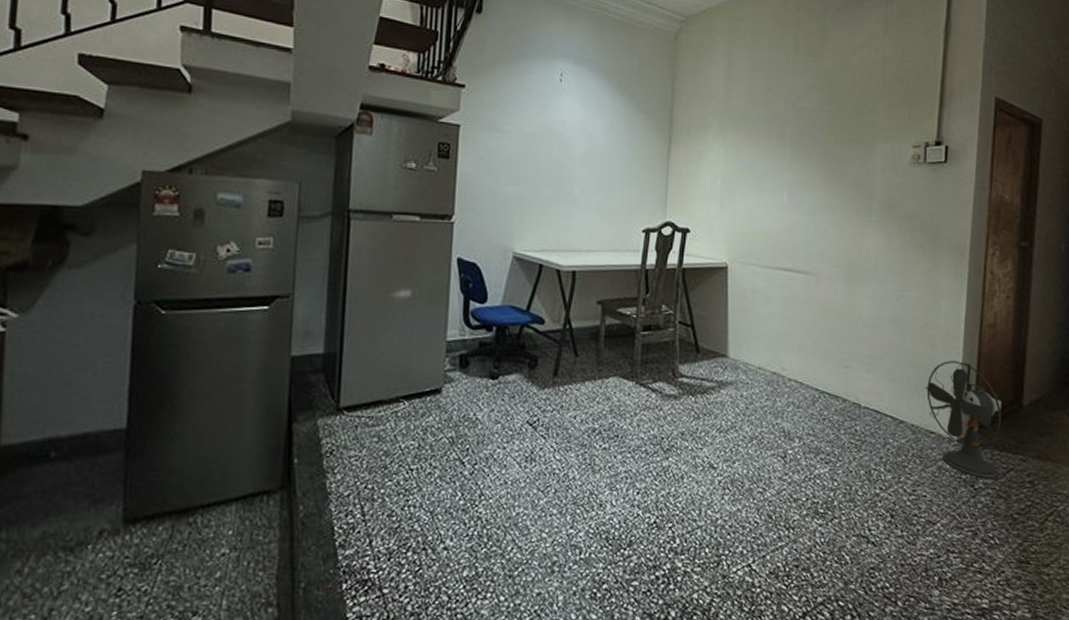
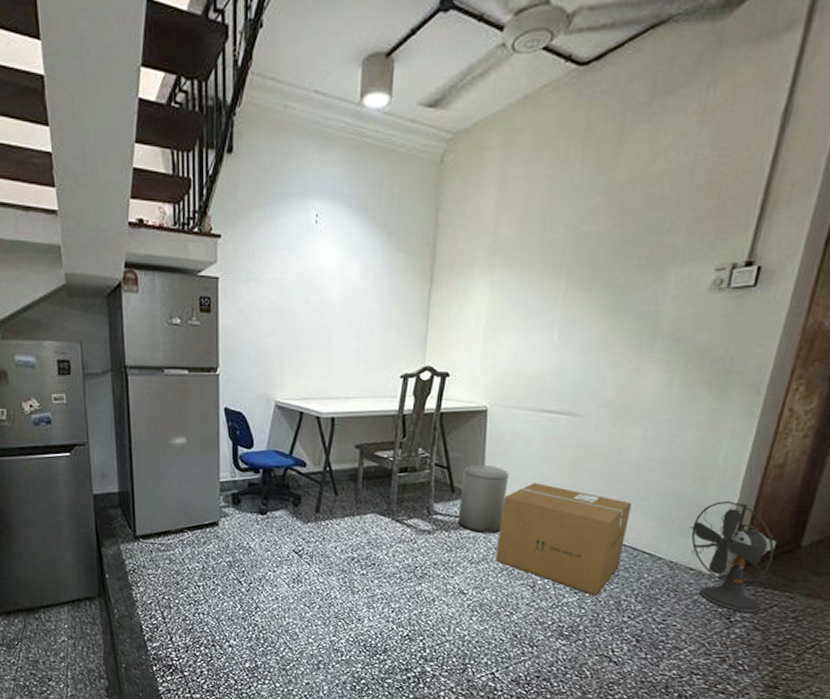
pedal bin: none [704,322,753,399] -> present [457,464,510,535]
box: none [744,342,869,466] -> present [495,483,632,596]

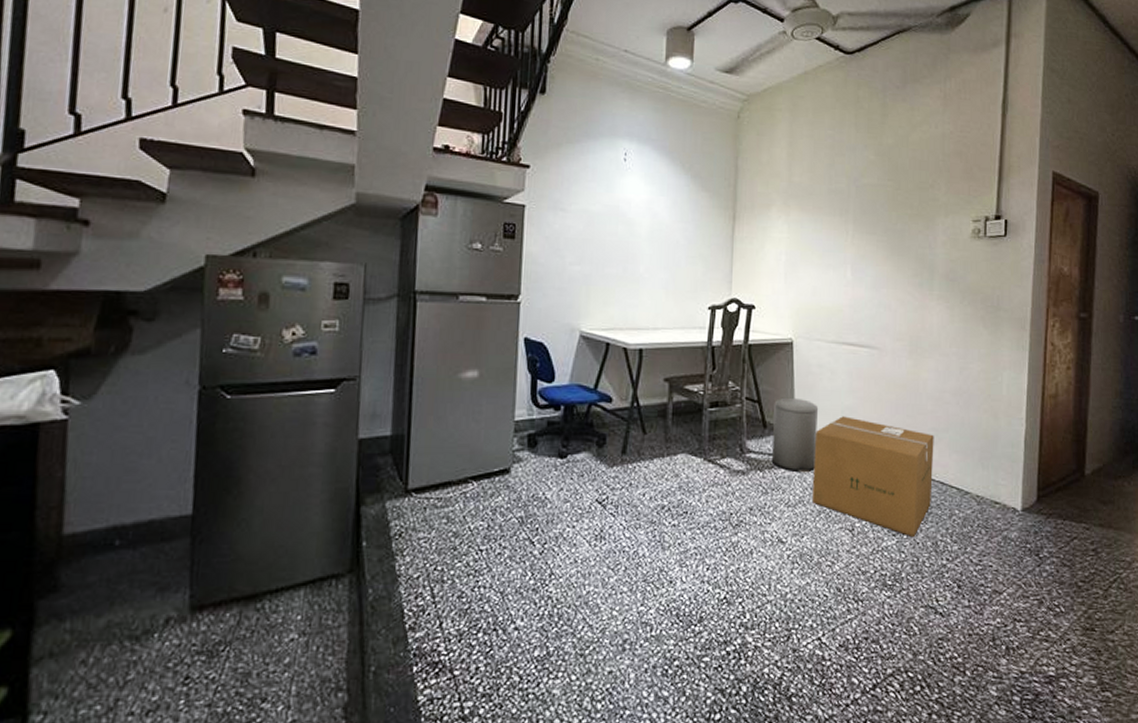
electric fan: present [689,501,777,614] -> none [988,432,1064,548]

